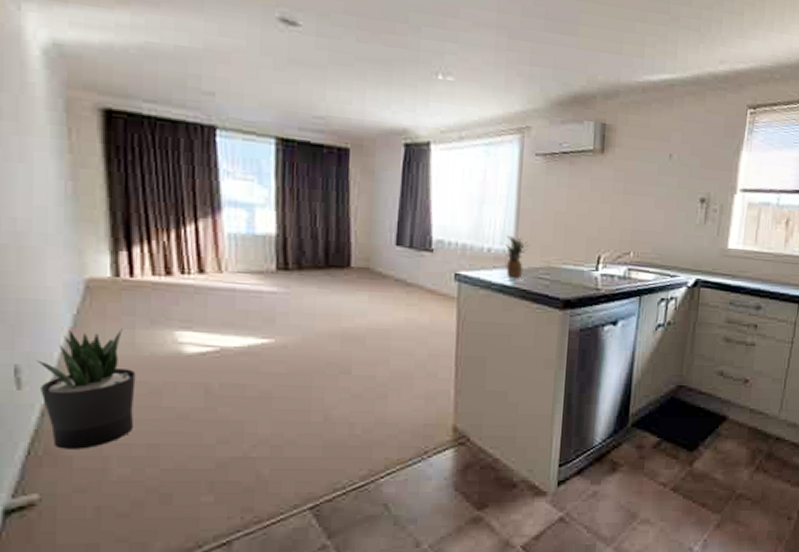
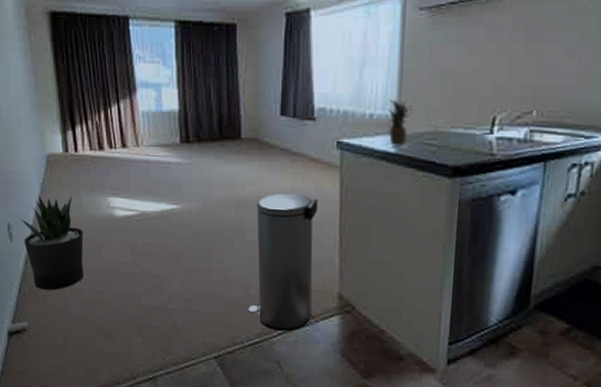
pedal bin: none [352,325,433,470] -> present [248,193,317,332]

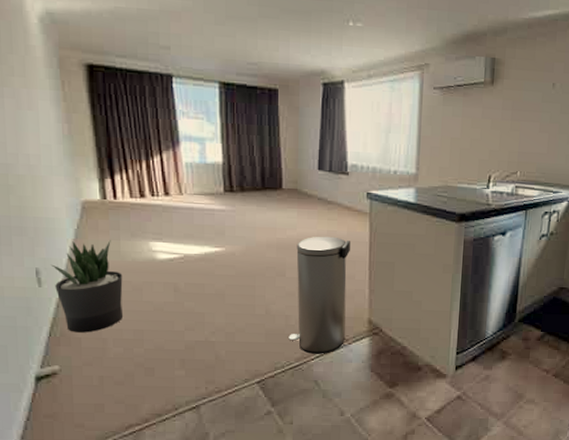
fruit: present [388,99,412,147] -> none [409,159,428,198]

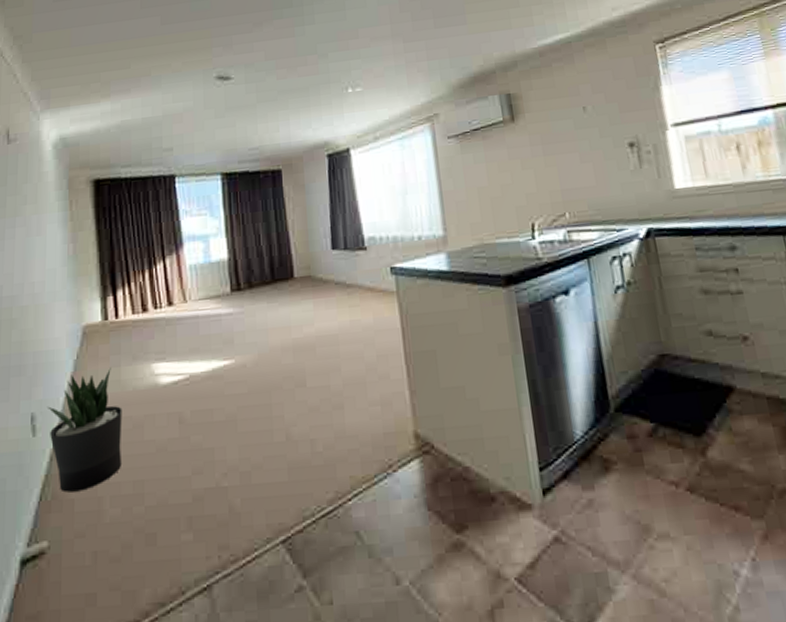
pedal bin: present [288,236,350,354] -> none [316,327,389,492]

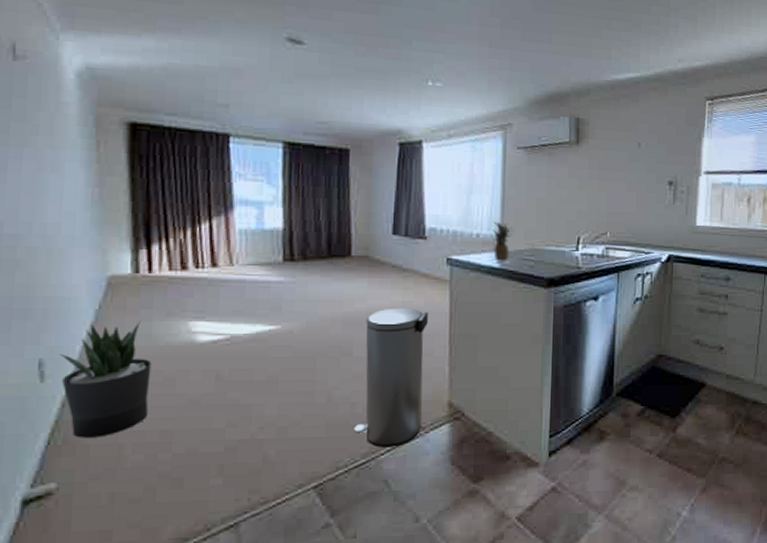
pedal bin: none [316,327,389,492] -> present [354,308,428,448]
fruit: none [434,219,457,265] -> present [493,221,513,262]

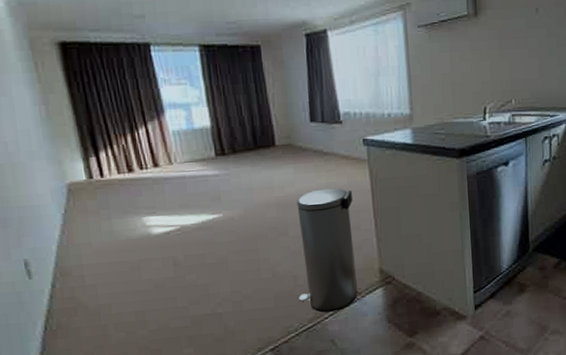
planter: present [59,321,152,438] -> none [39,221,123,323]
fruit: present [493,221,513,262] -> none [402,100,422,138]

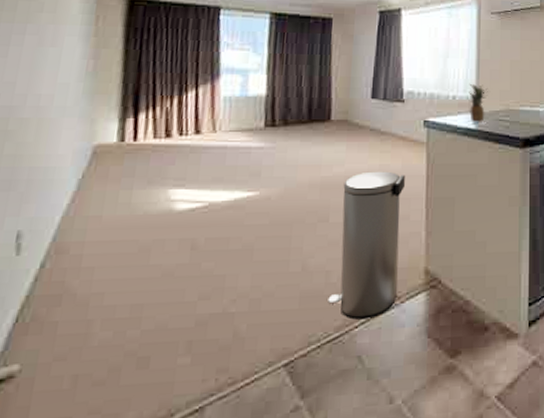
fruit: none [402,100,422,138] -> present [469,83,488,123]

